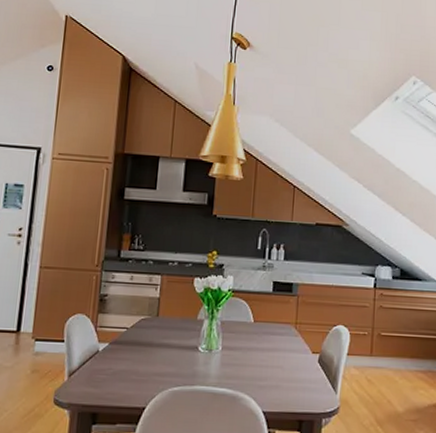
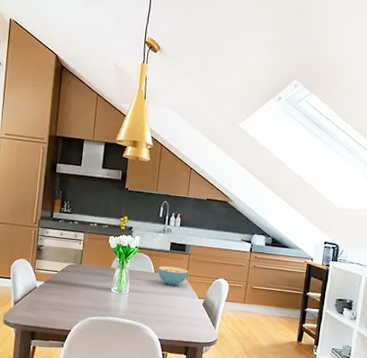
cereal bowl: none [258,313,298,339] -> present [157,266,189,286]

